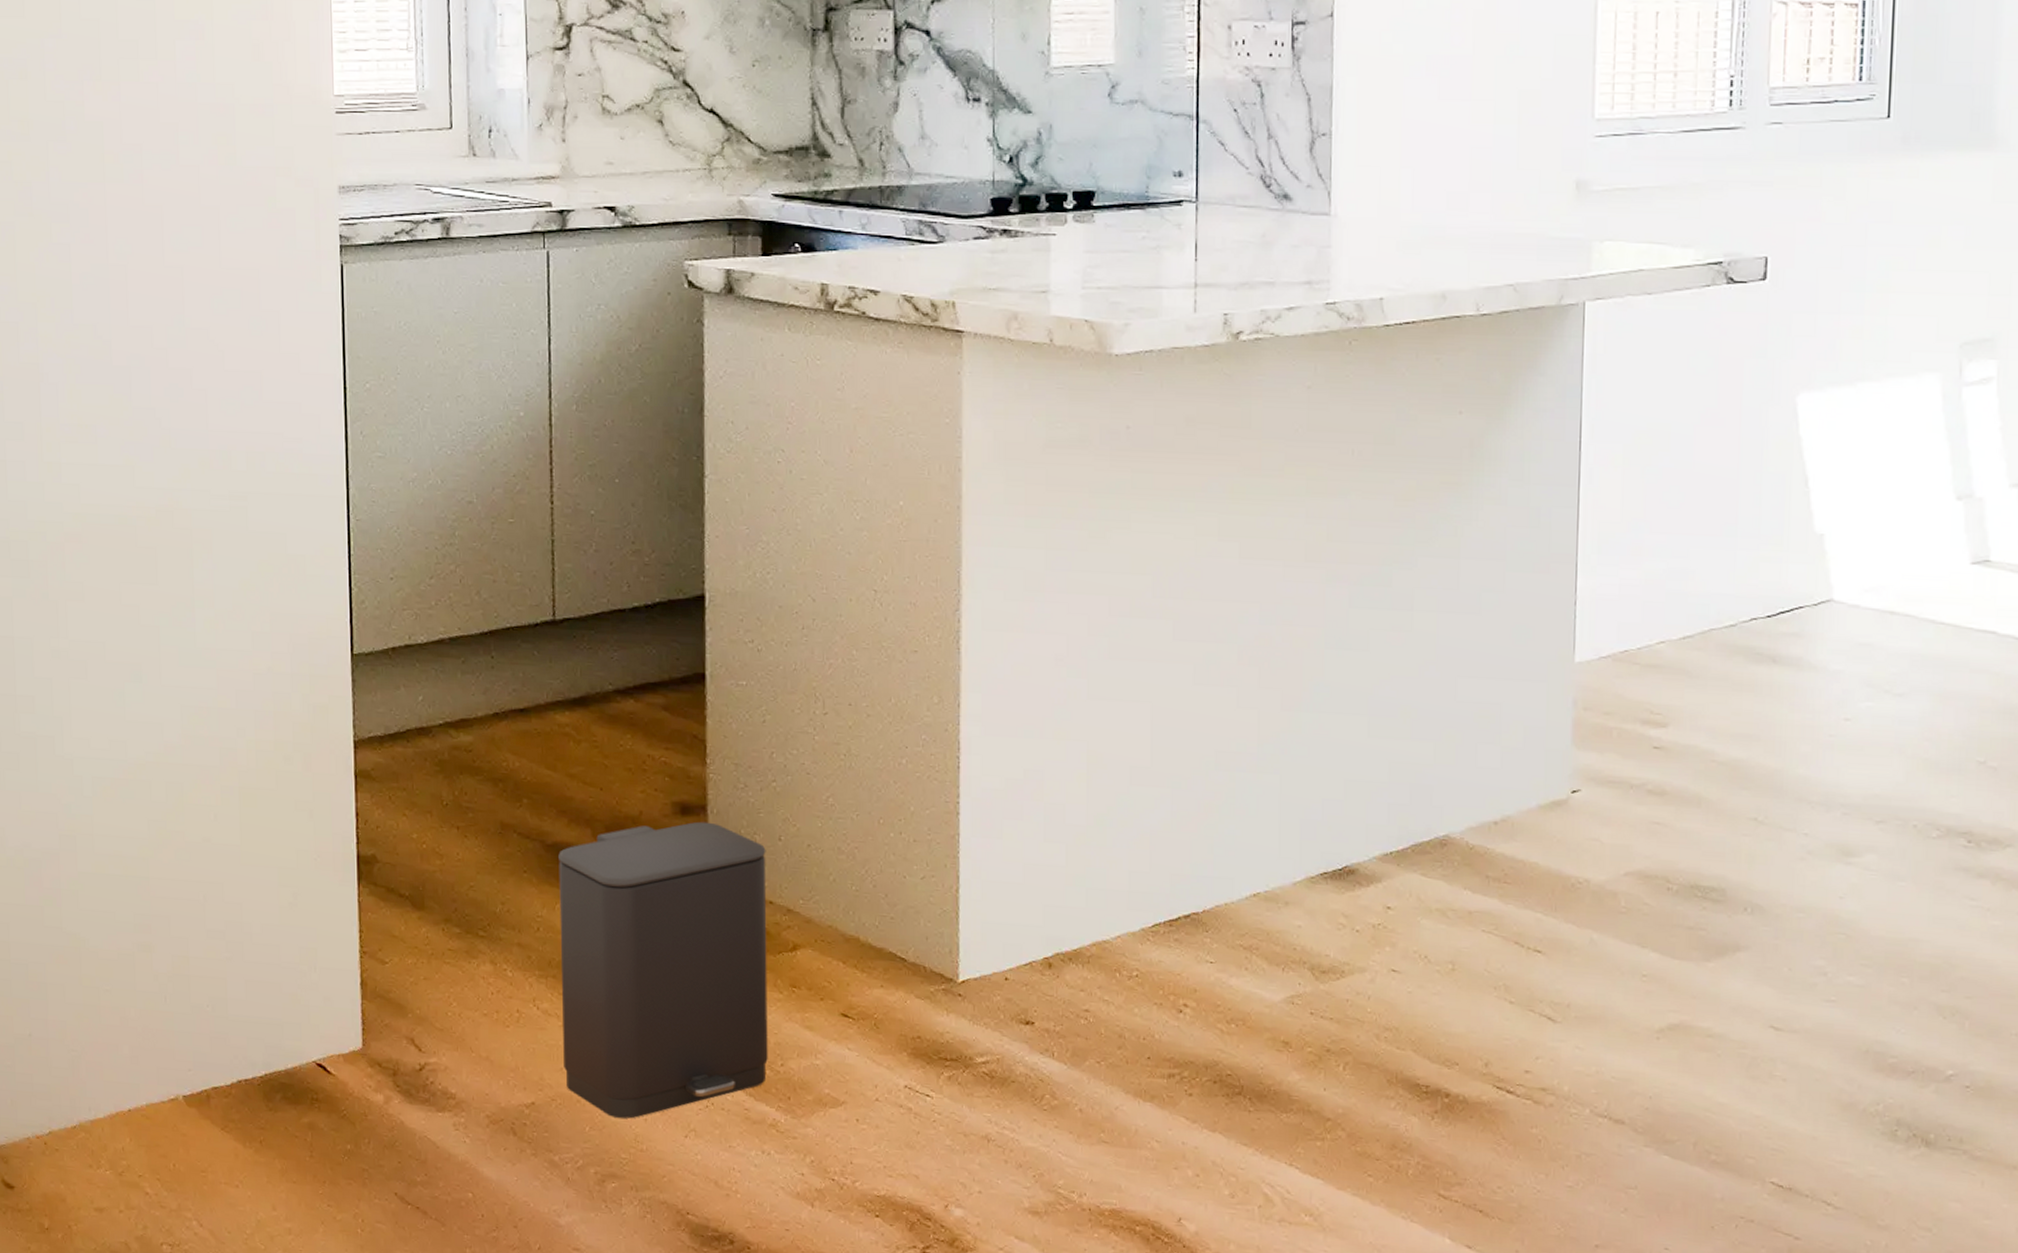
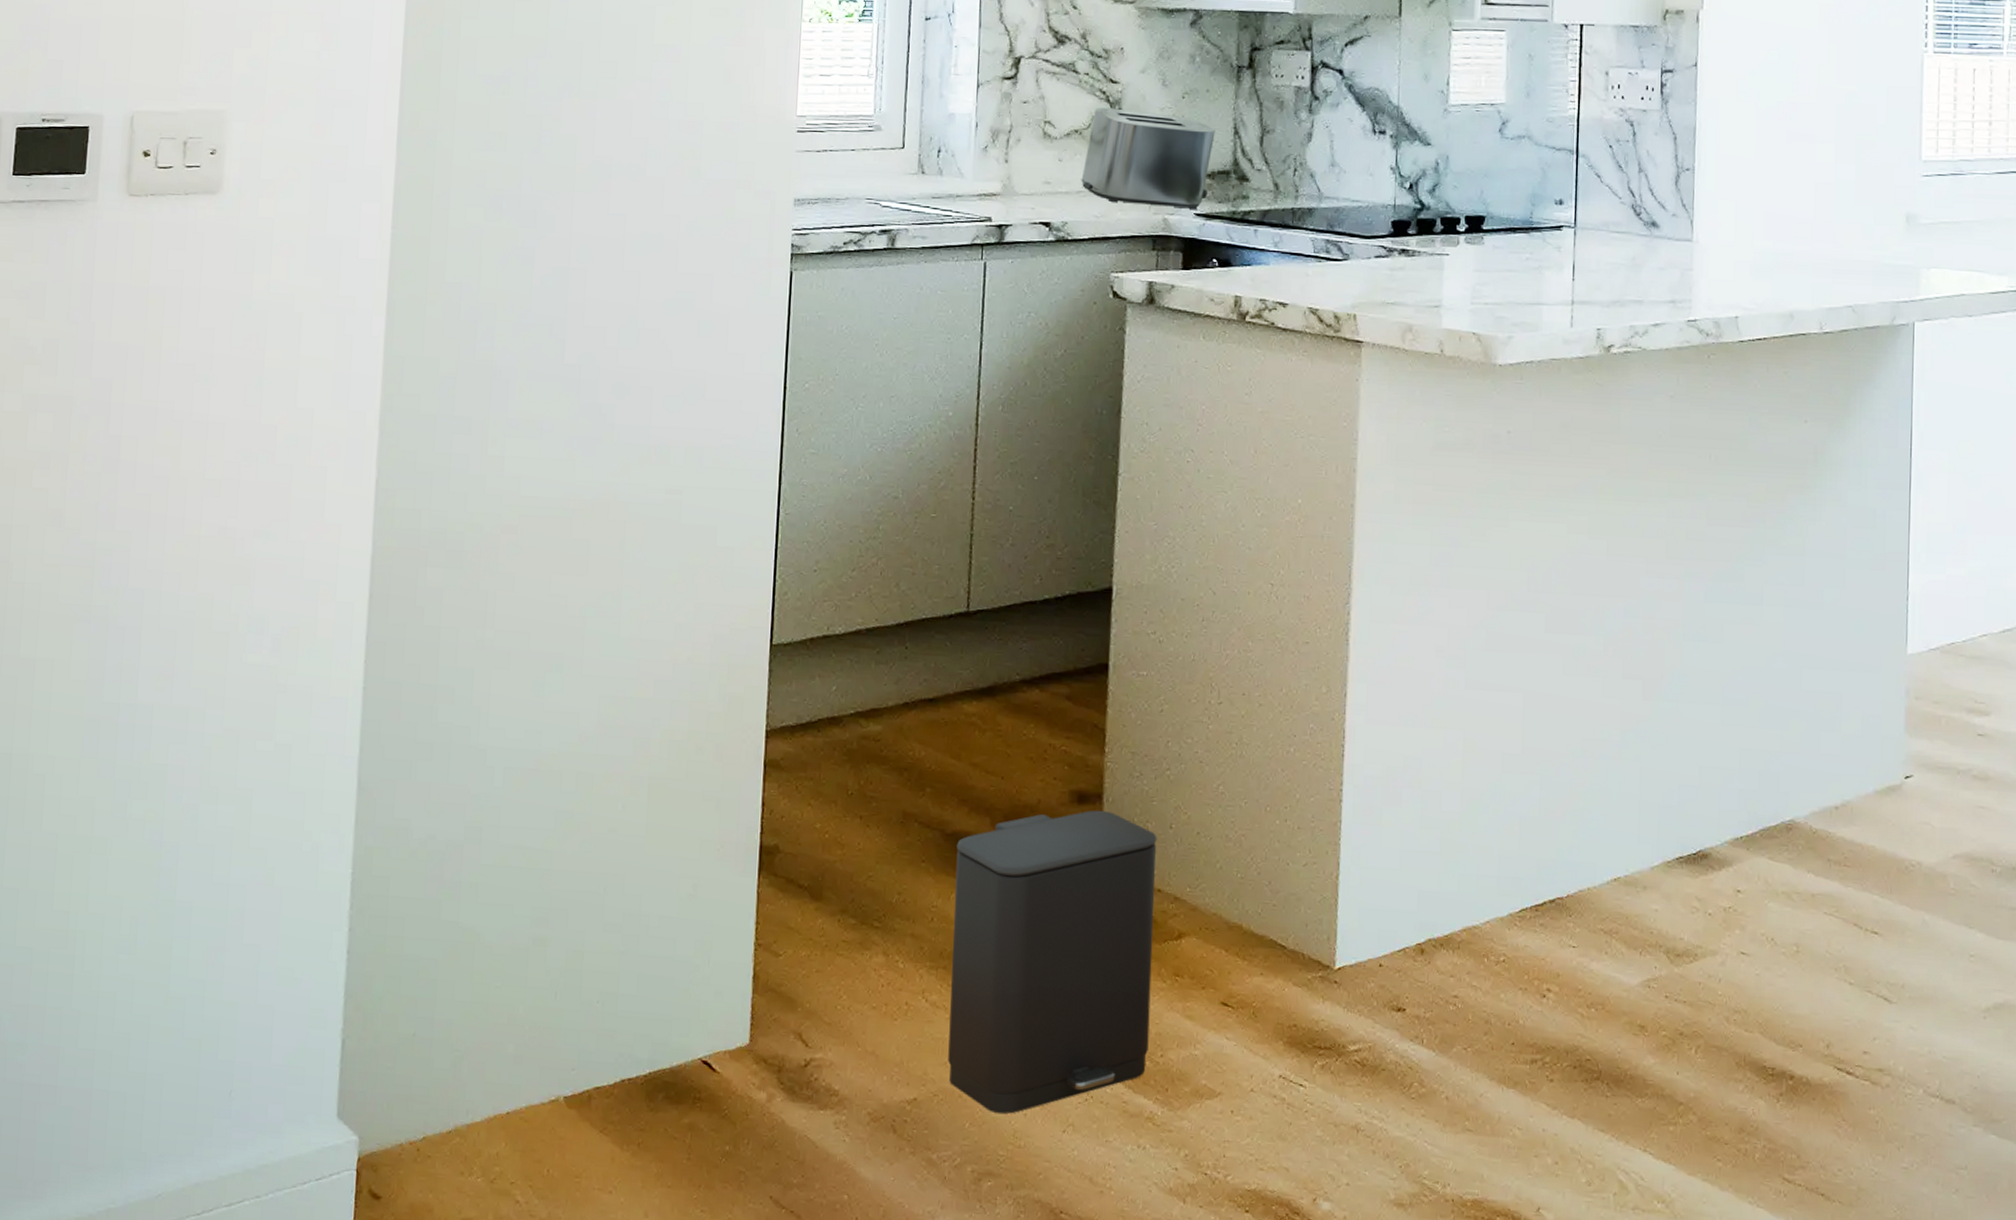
toaster: none [646,79,791,189] -> present [1081,107,1215,209]

